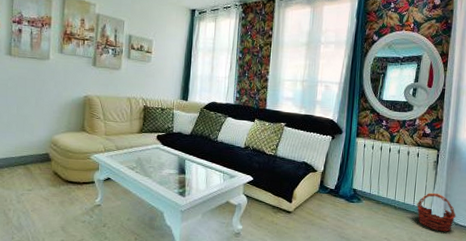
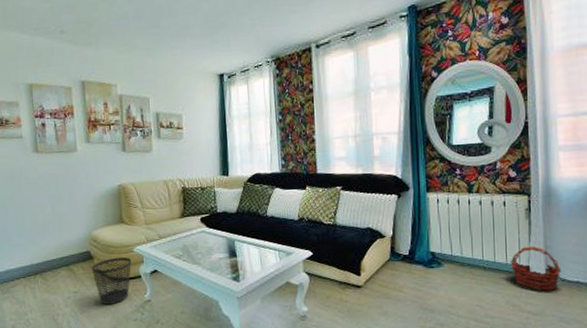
wastebasket: none [48,162,88,205] -> present [91,257,132,305]

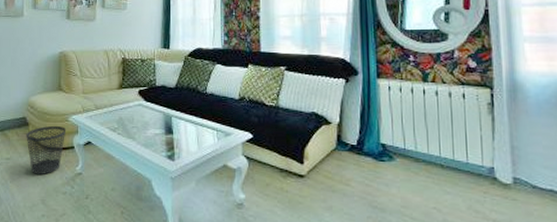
basket: present [510,246,562,291] -> none [471,146,532,198]

